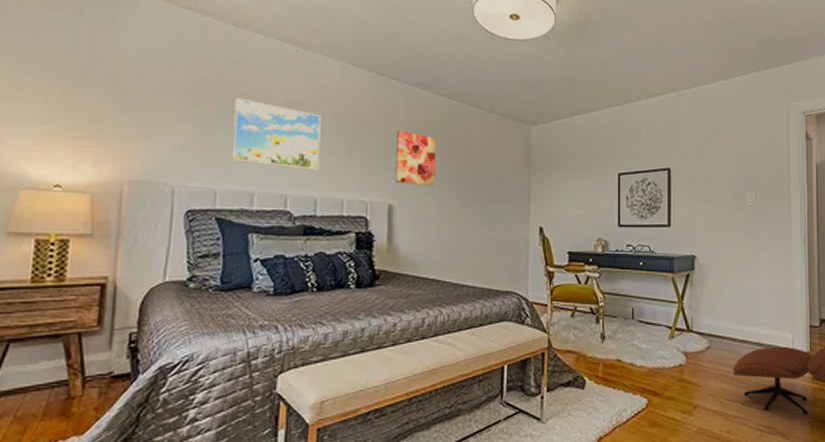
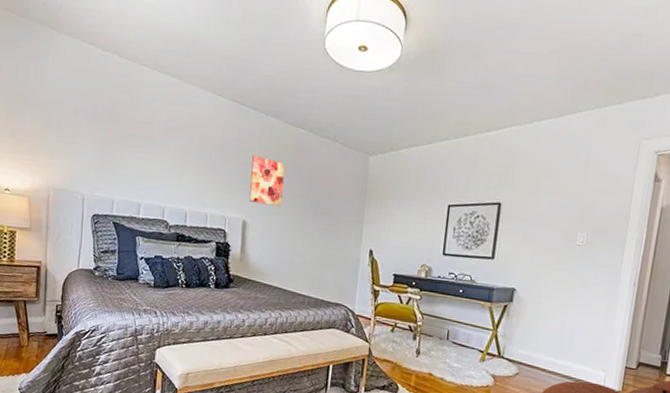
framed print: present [231,98,322,170] -> none [124,123,192,188]

